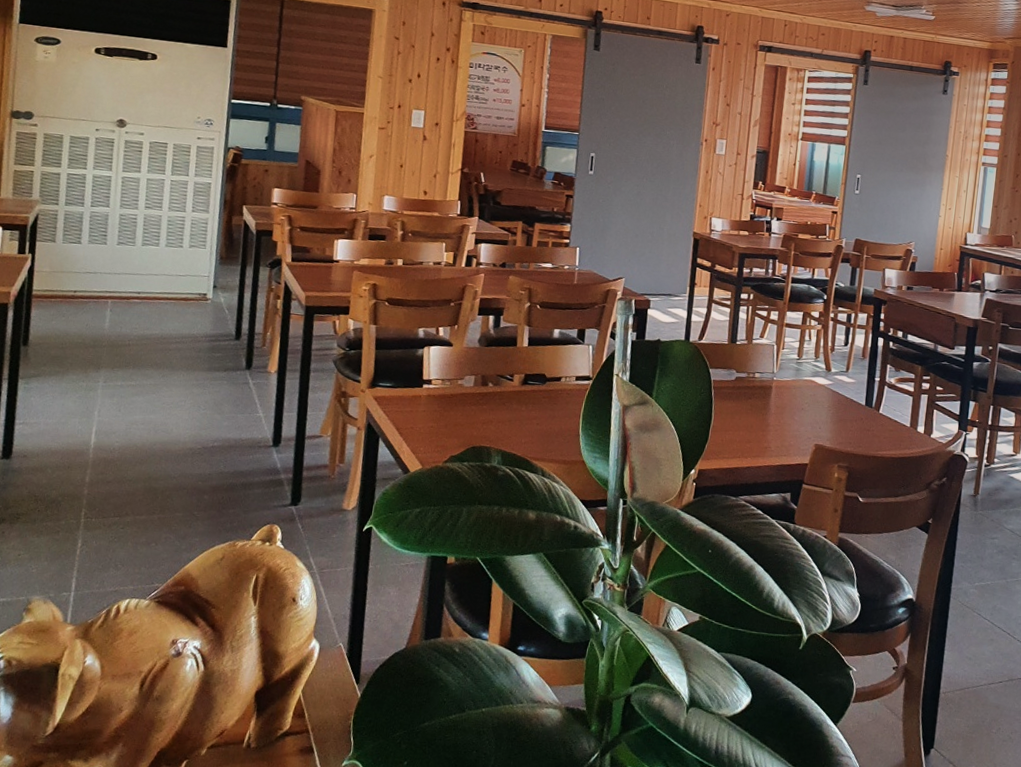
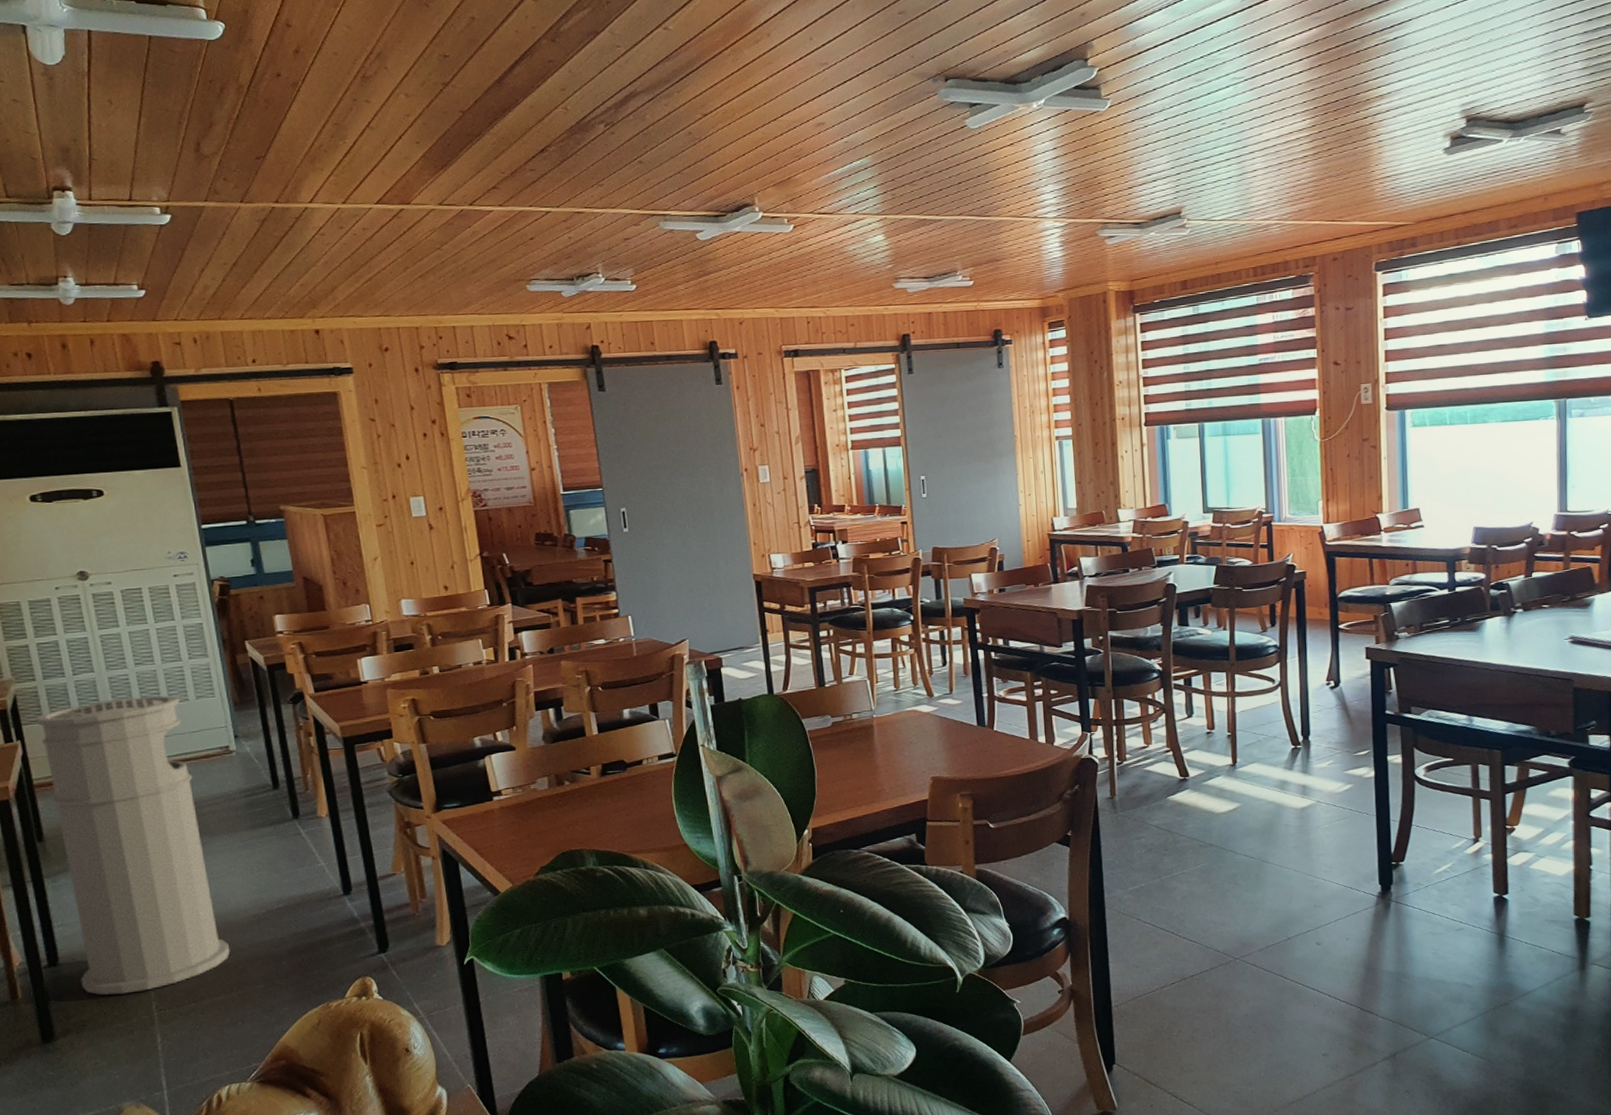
trash can: none [25,233,175,498] -> present [35,695,230,996]

